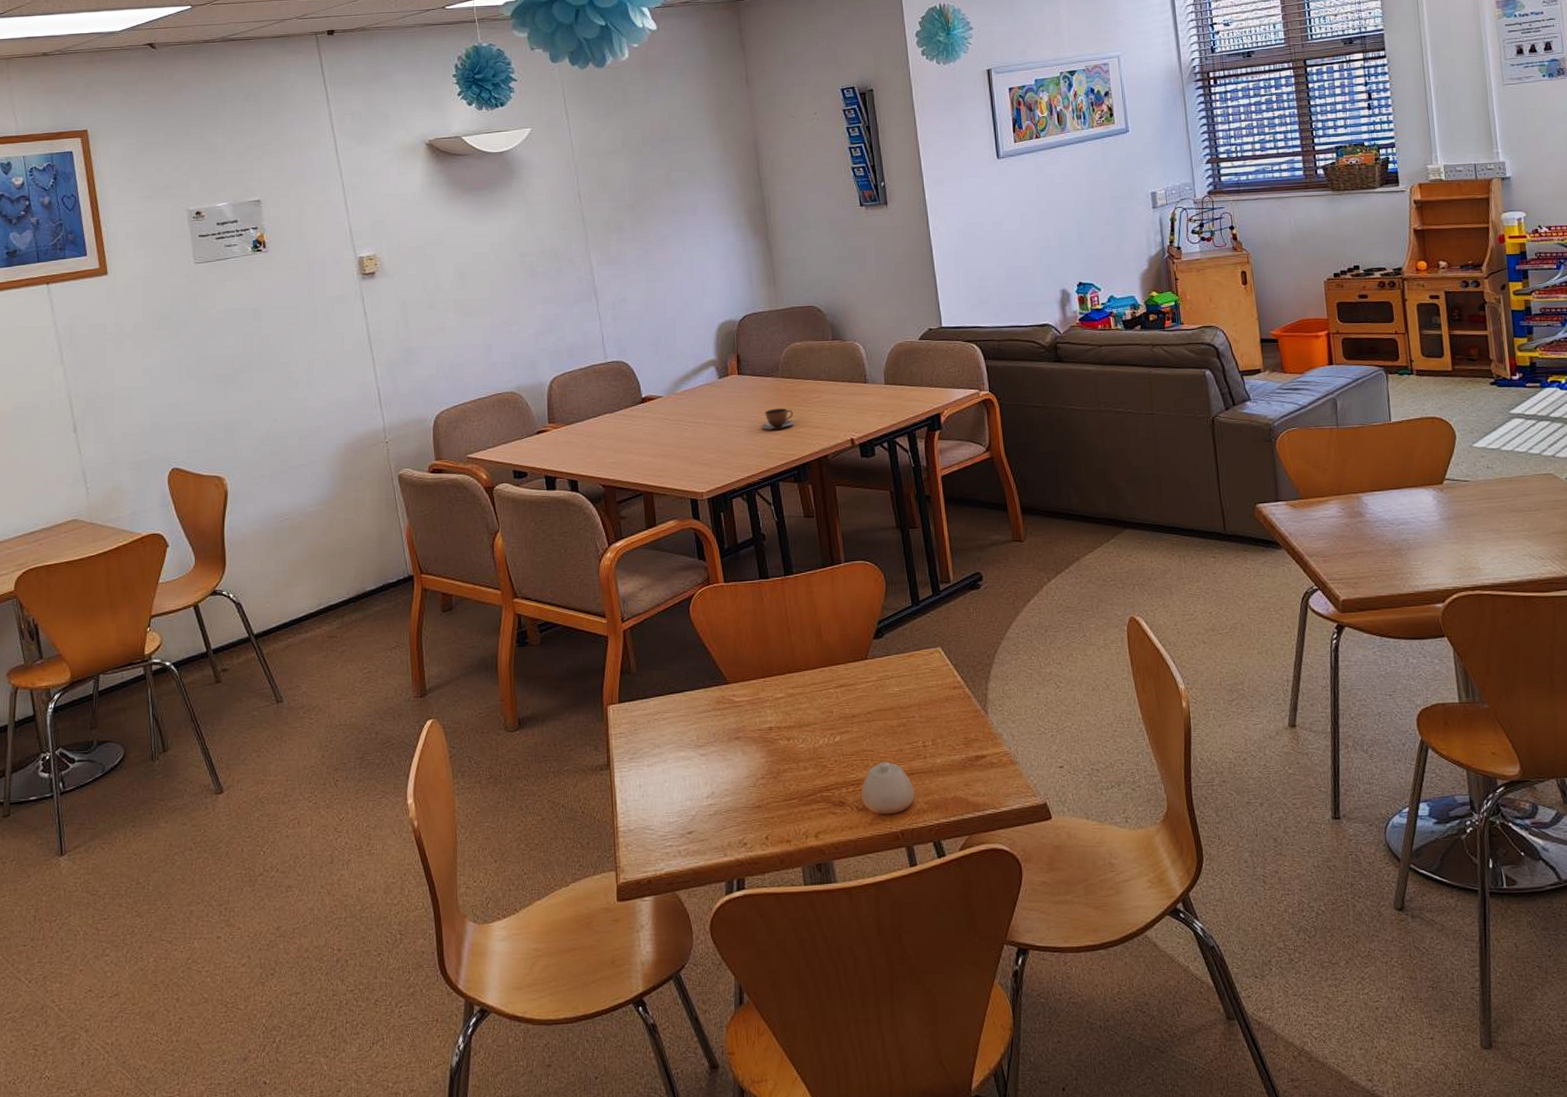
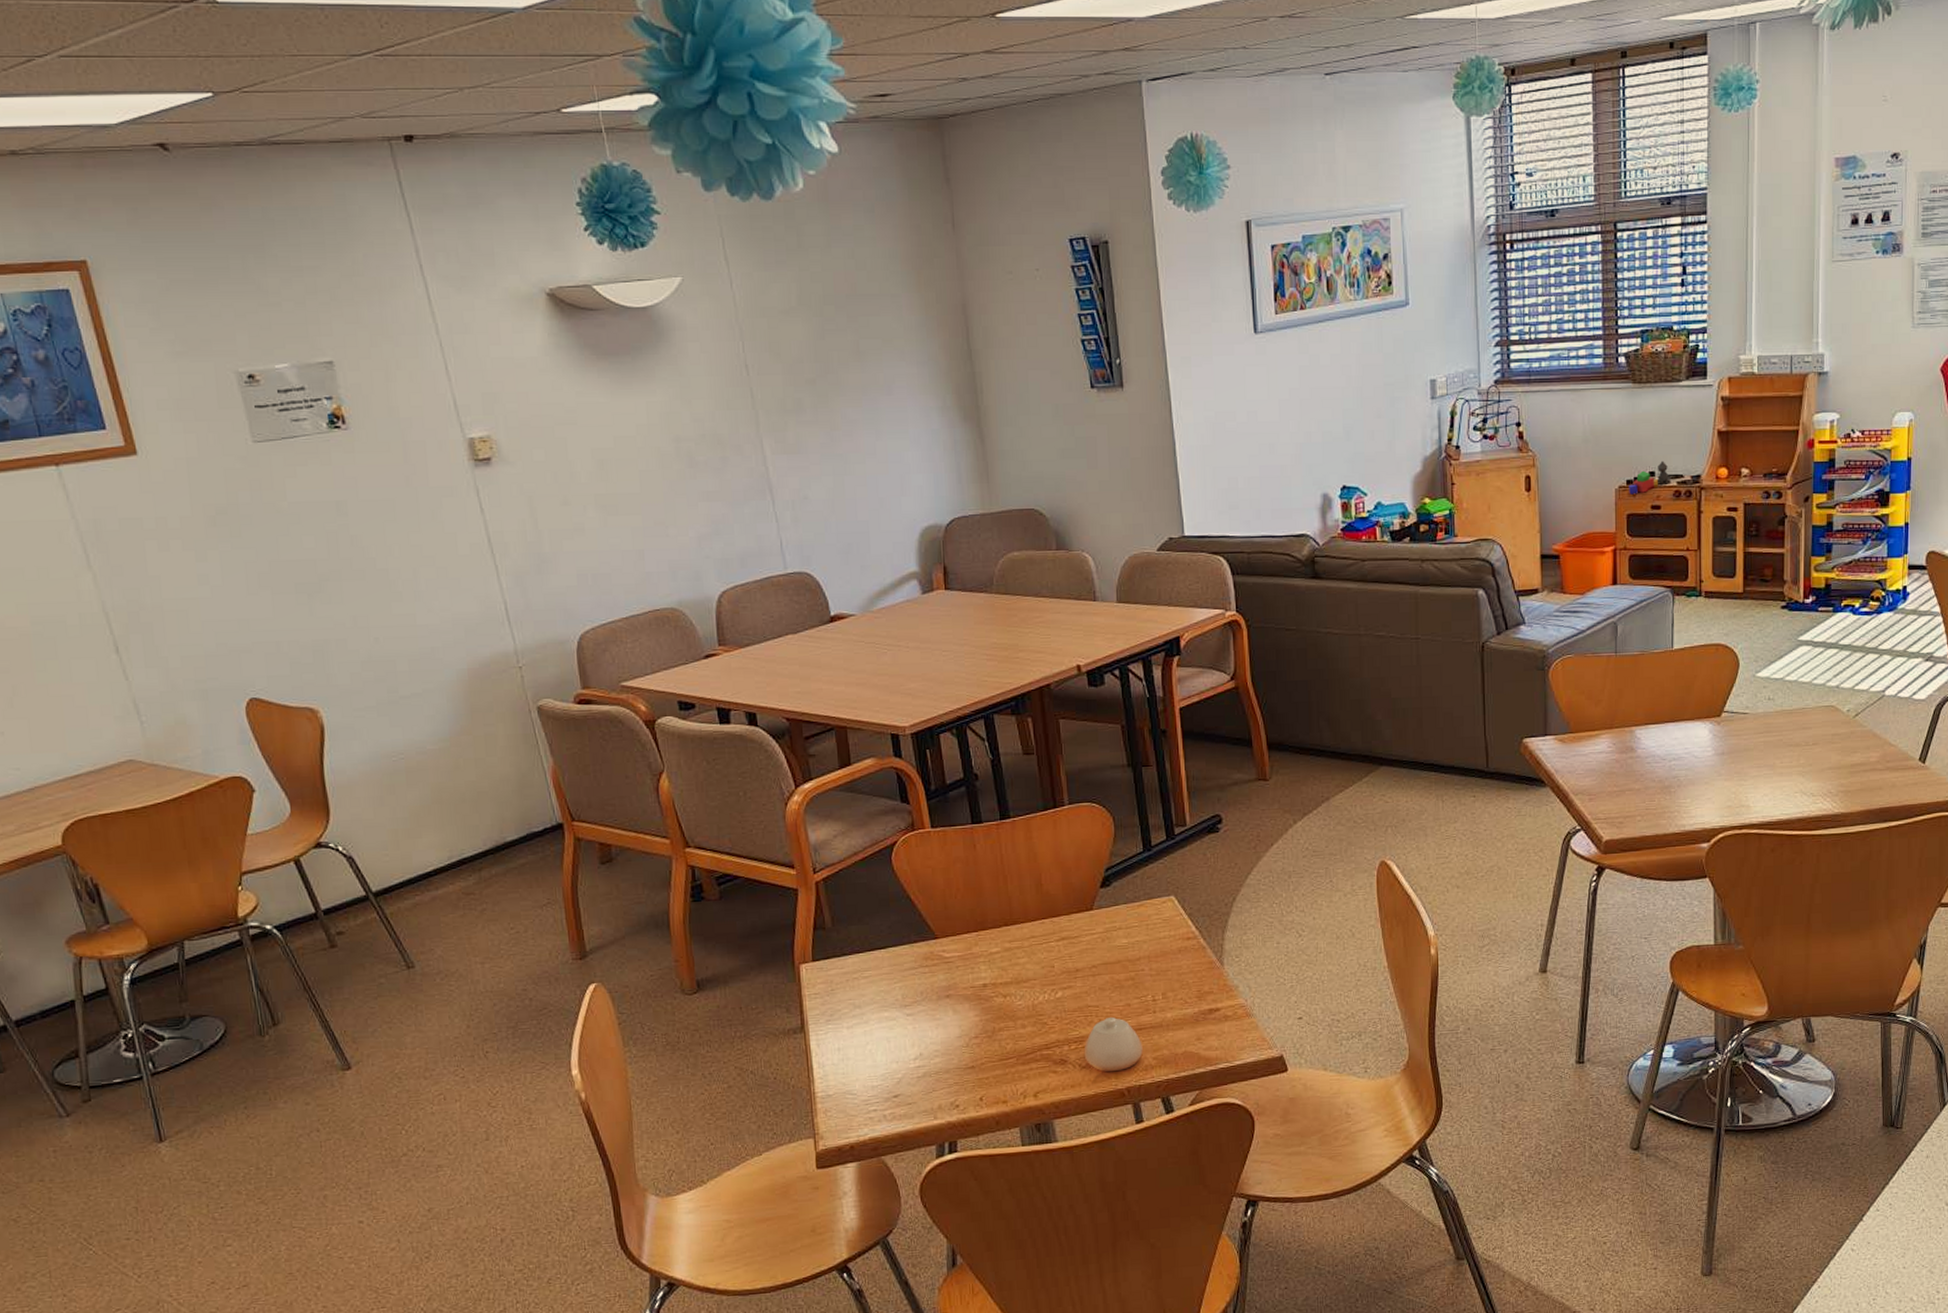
teacup: present [761,408,795,430] -> none [972,629,1012,655]
toy blocks: none [1336,256,1374,286] -> present [1629,460,1670,495]

